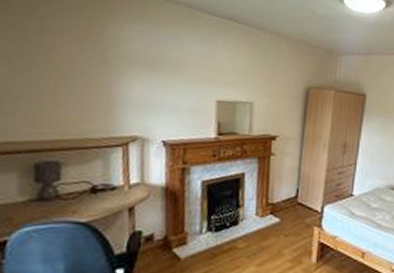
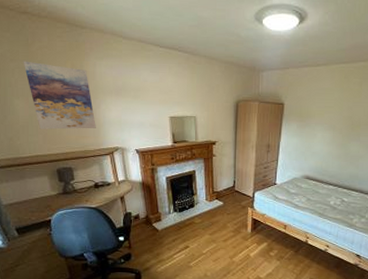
wall art: none [15,13,110,110] -> present [23,61,96,130]

